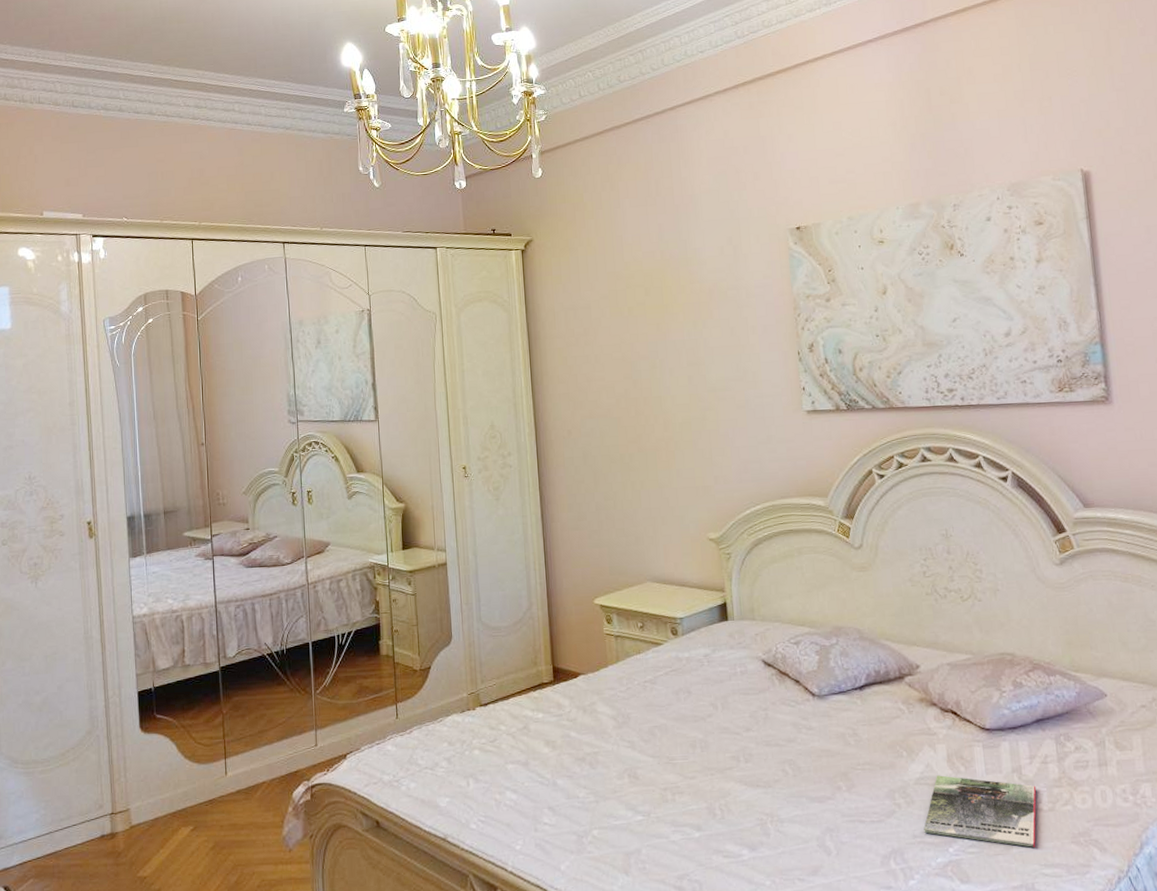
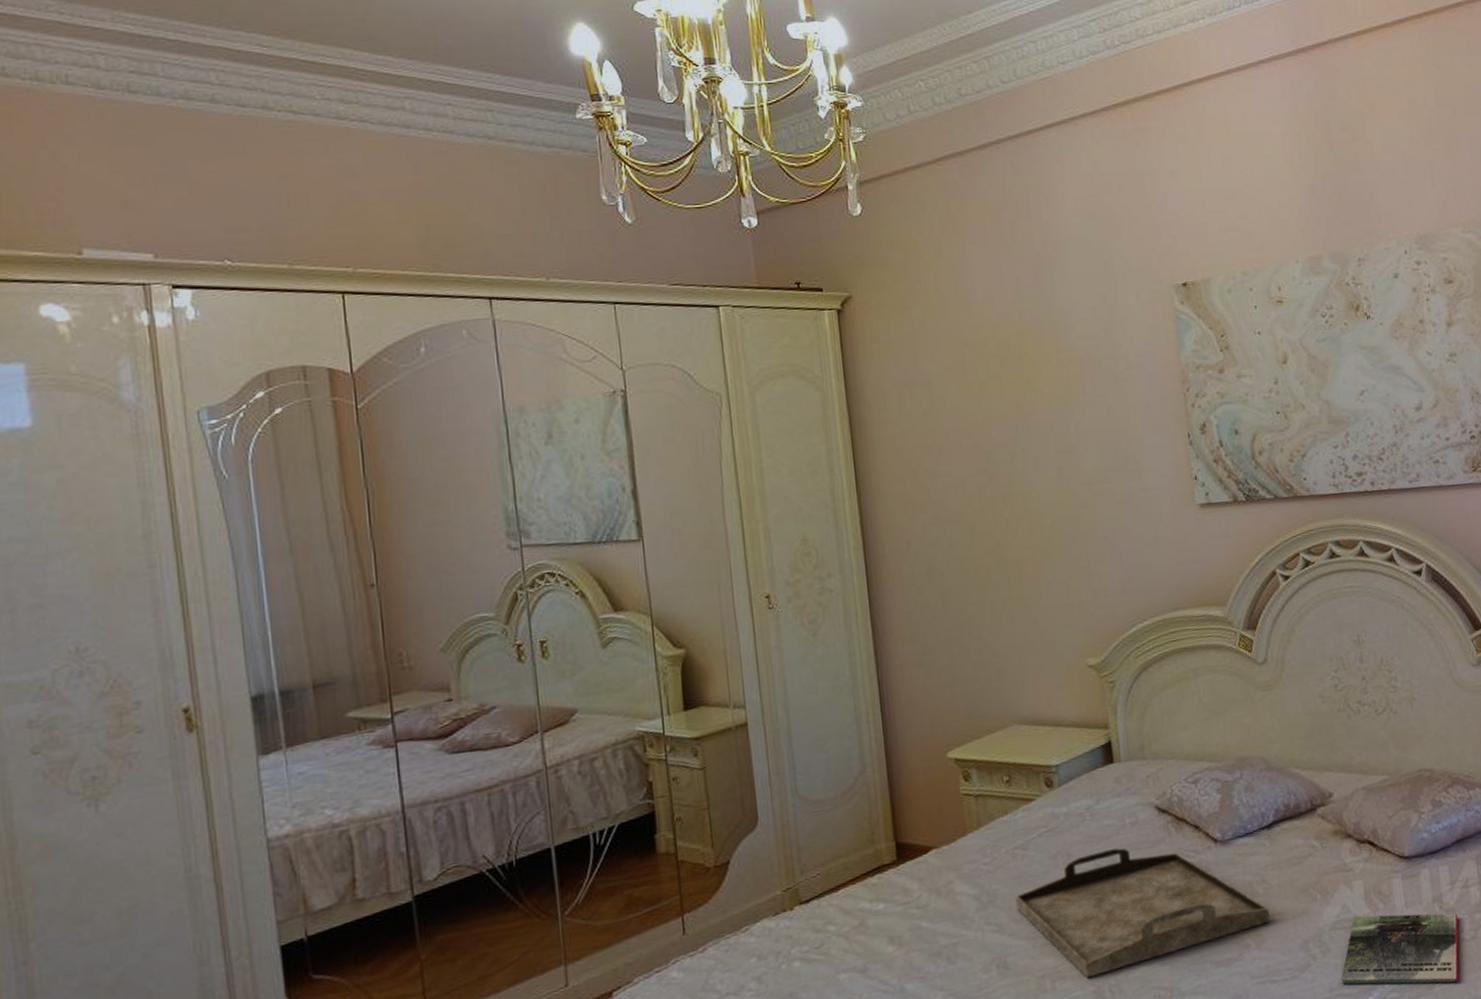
serving tray: none [644,691,861,796] -> present [1014,847,1271,979]

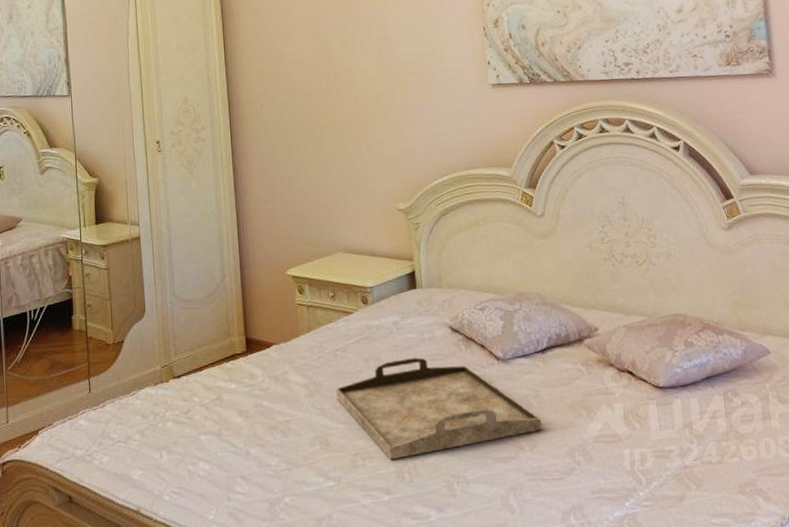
magazine: present [1341,913,1459,984] -> none [602,432,706,499]

